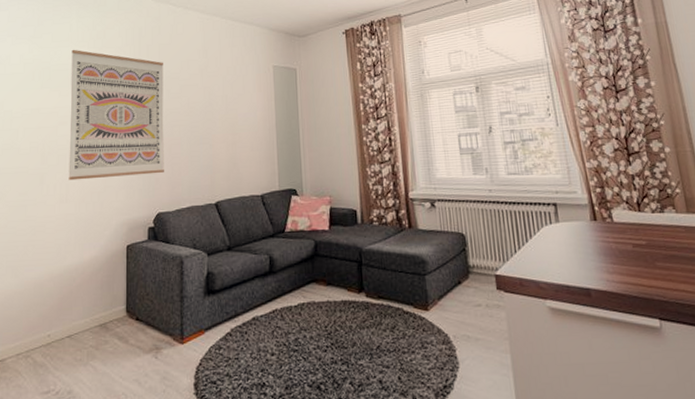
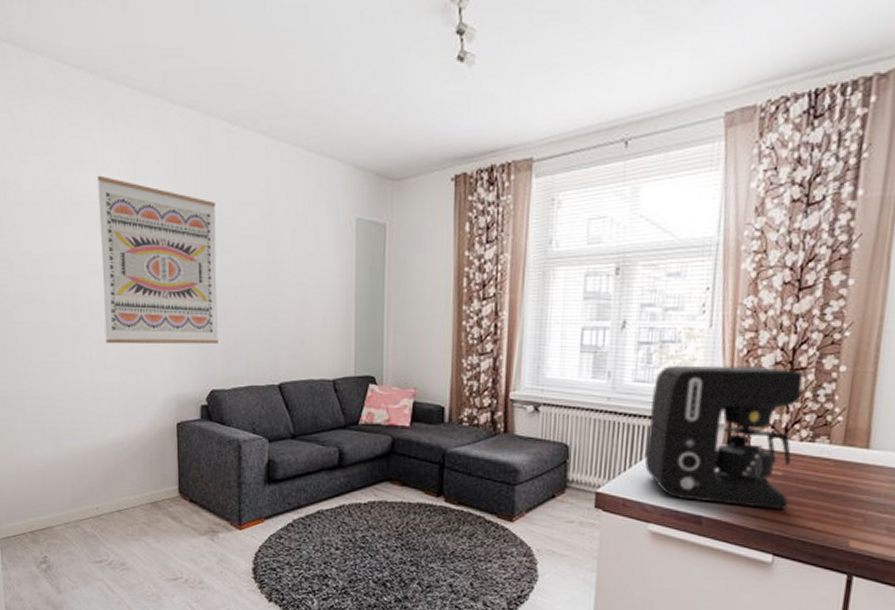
coffee maker: none [524,153,659,276] -> present [644,364,804,509]

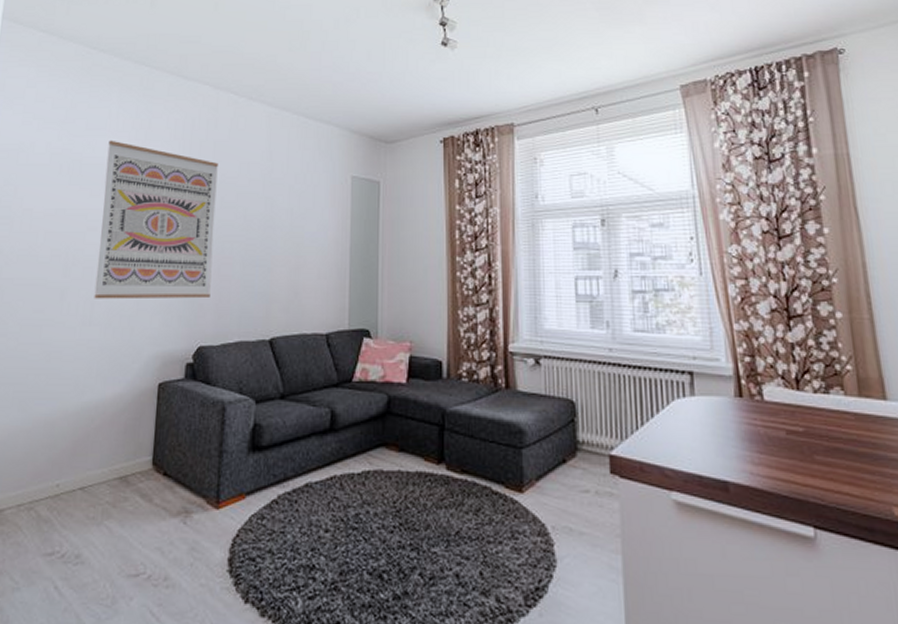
coffee maker: present [644,364,804,509] -> none [653,313,818,471]

